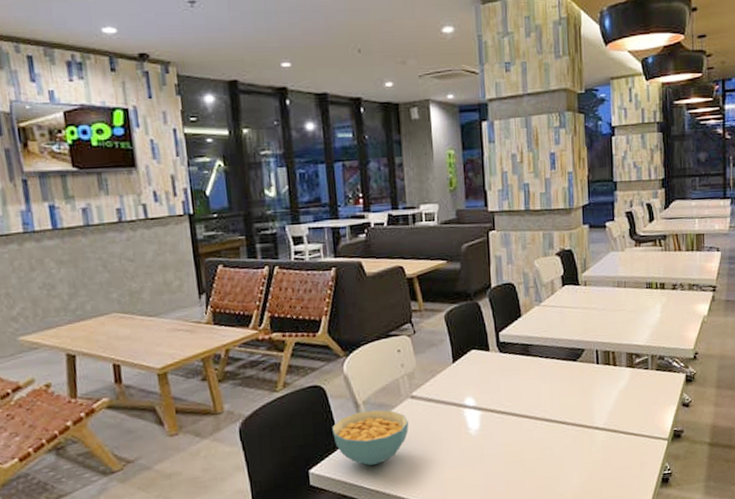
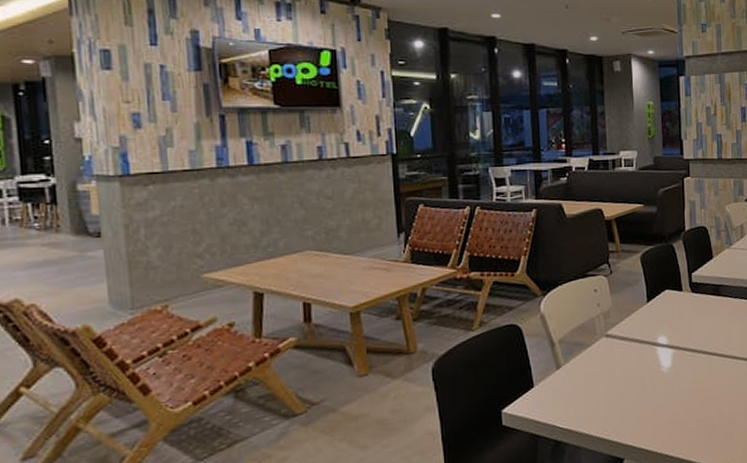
cereal bowl: present [332,409,409,466] -> none [527,348,603,405]

